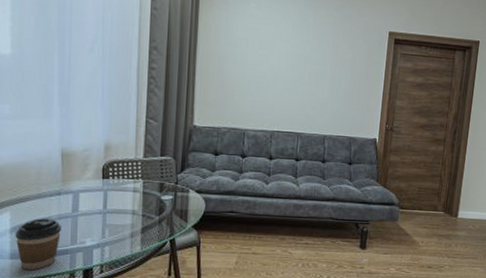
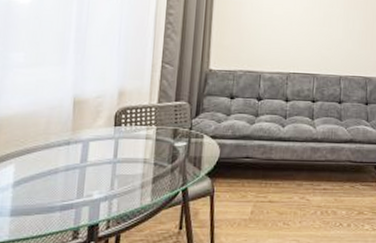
coffee cup: present [15,218,62,270] -> none [17,170,69,229]

